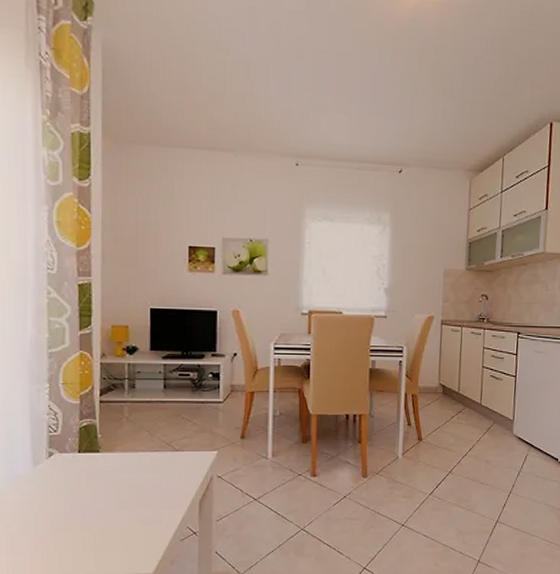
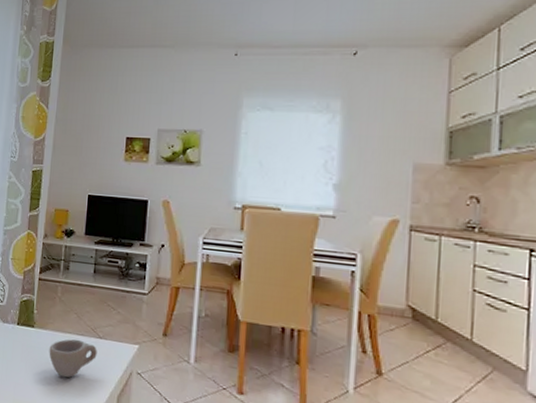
cup: none [120,456,174,496] -> present [49,339,97,378]

